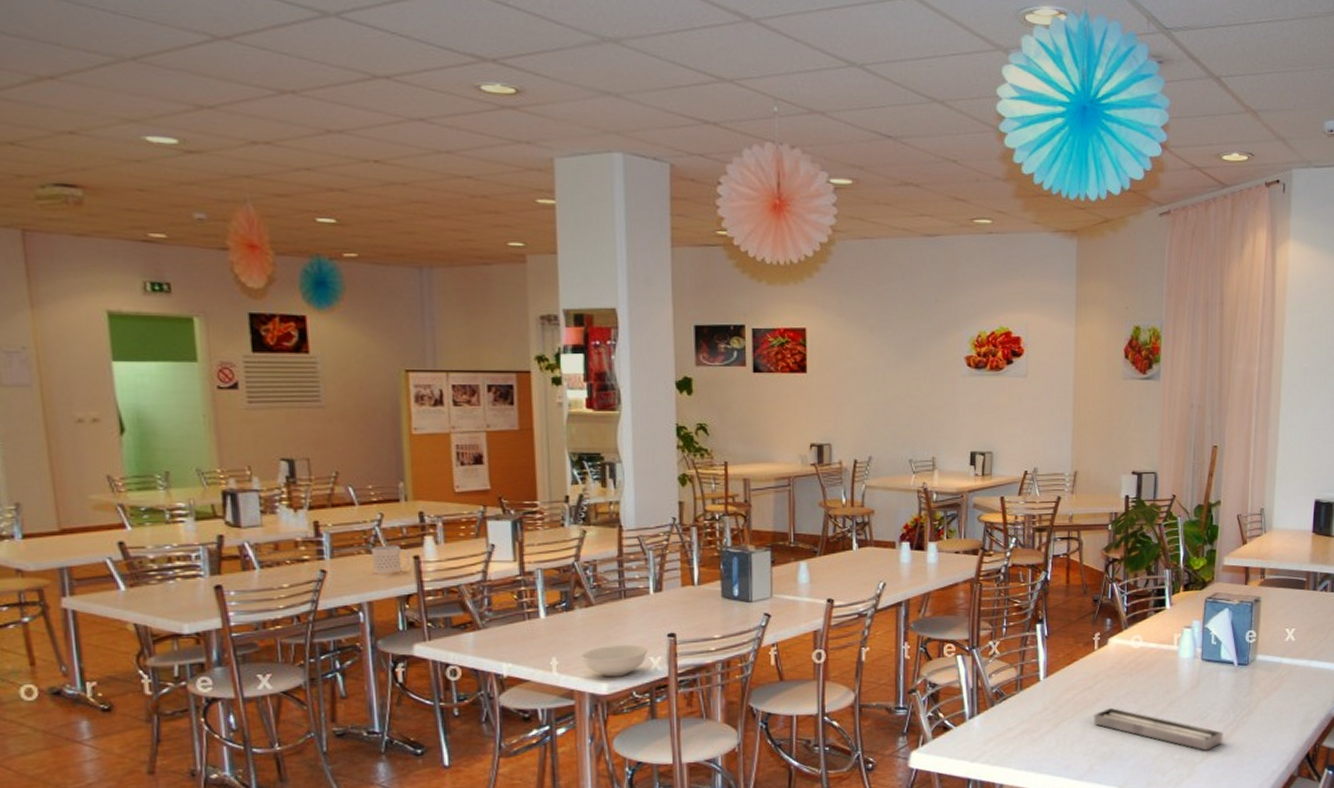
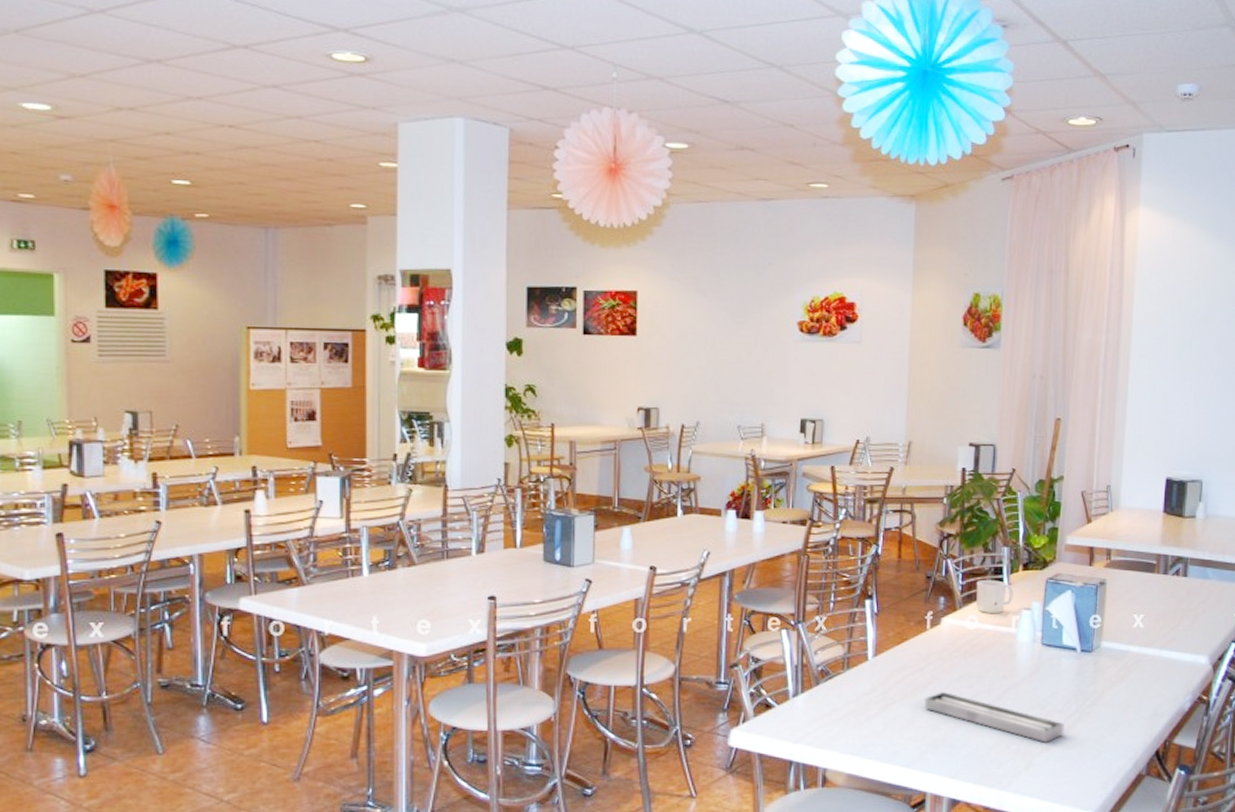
mug: present [372,545,410,574] -> none [205,498,240,527]
bowl: present [581,645,648,678] -> none [402,607,468,639]
mug: none [1140,601,1175,633] -> present [975,580,1014,614]

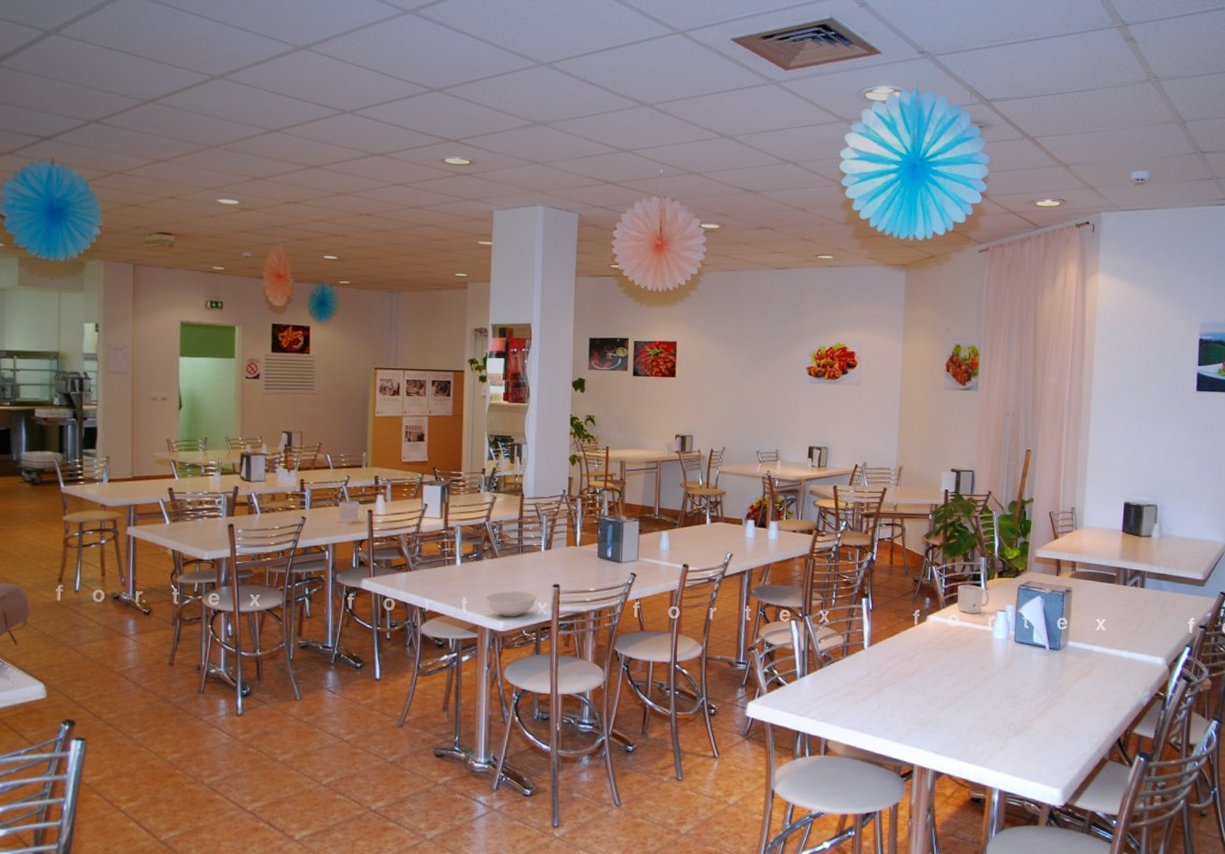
mug: none [205,498,240,527] -> present [338,500,365,523]
bowl: none [402,607,468,639] -> present [485,591,537,617]
tray: present [924,691,1064,743] -> none [912,678,1035,727]

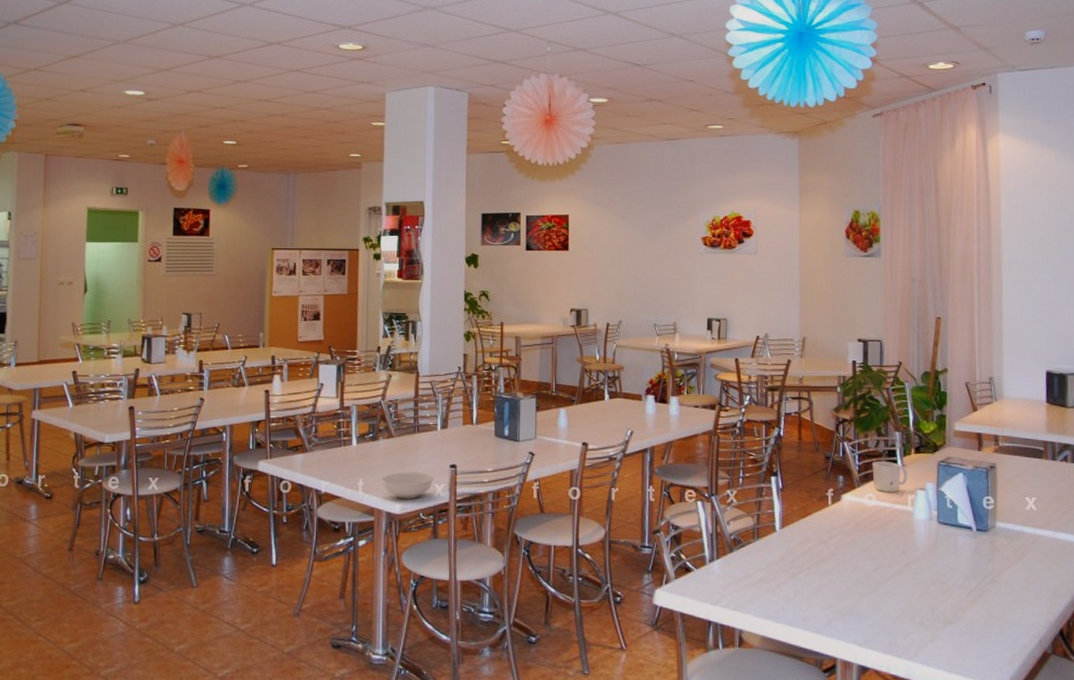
mug: present [338,500,365,523] -> none [236,381,262,404]

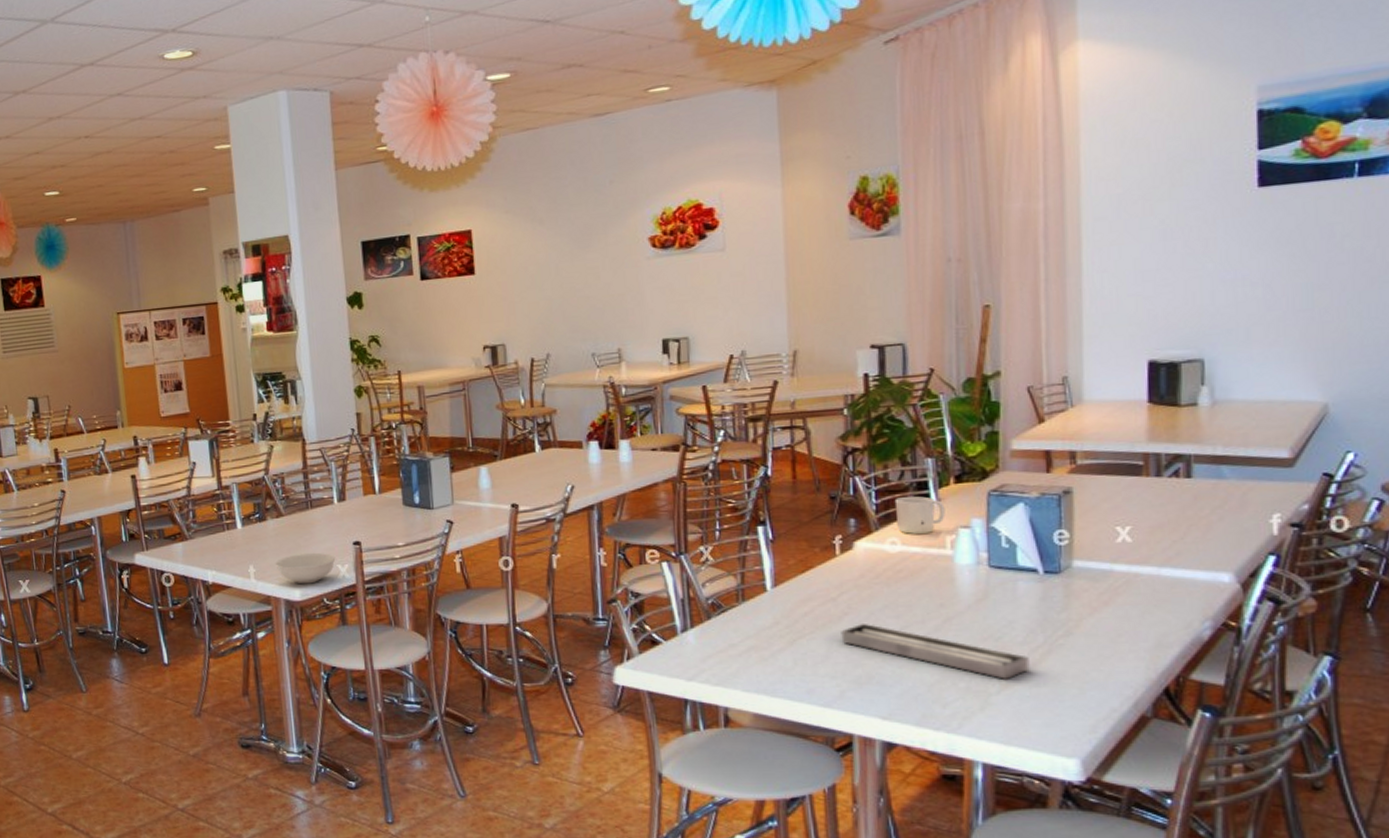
tray: none [830,563,966,617] -> present [841,623,1030,679]

